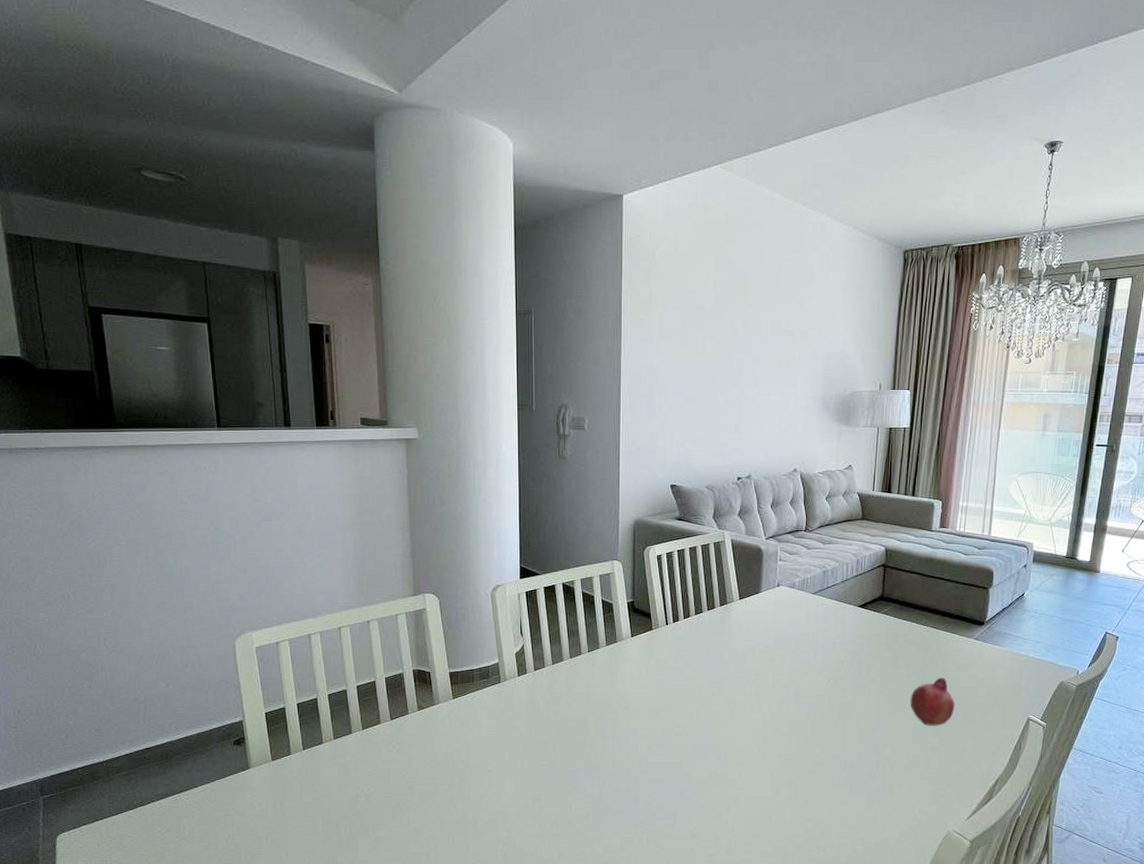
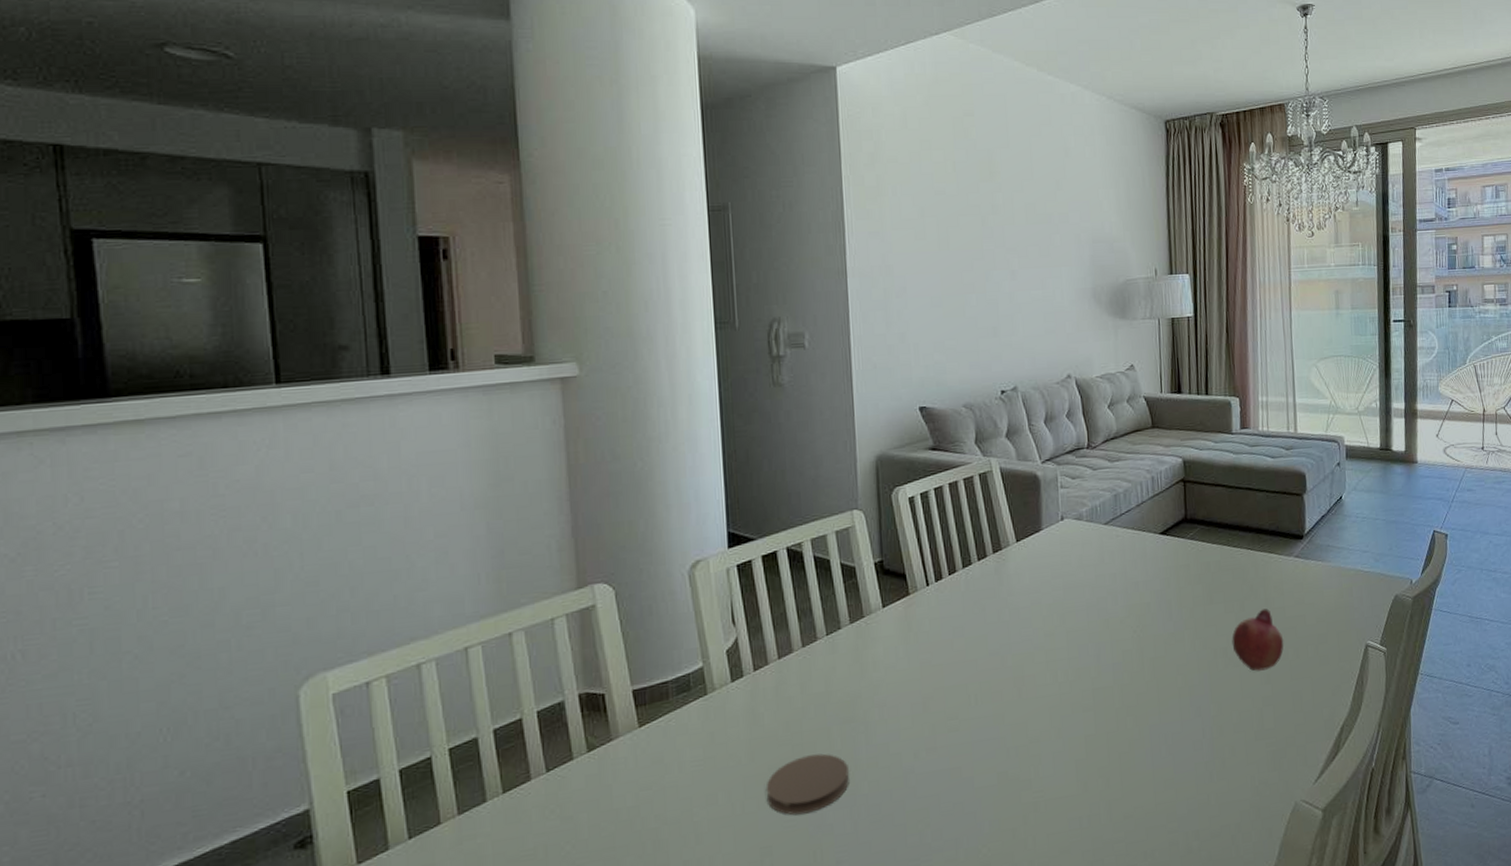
coaster: none [539,736,598,777] -> present [766,753,849,815]

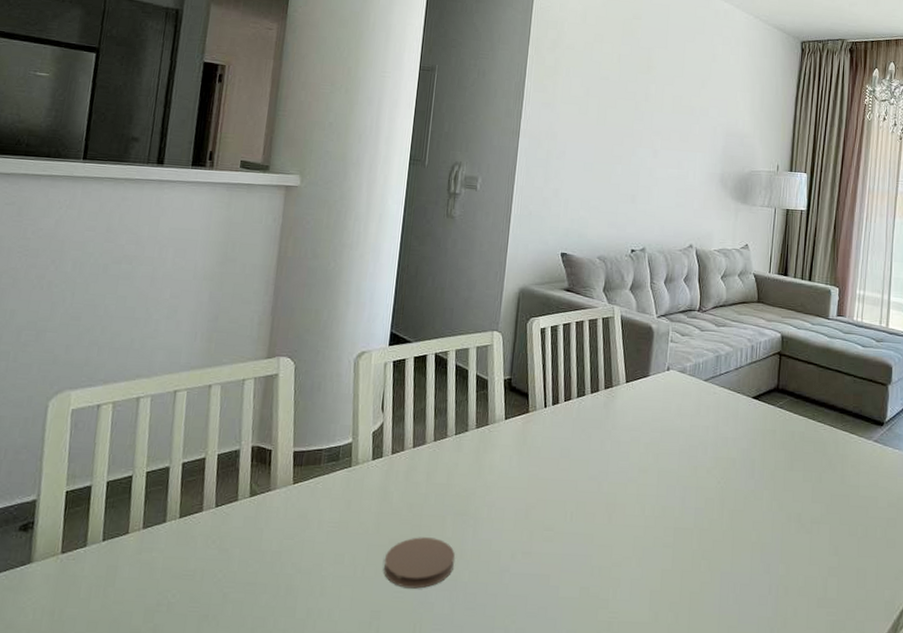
fruit: present [1232,608,1284,671] -> none [806,484,855,542]

